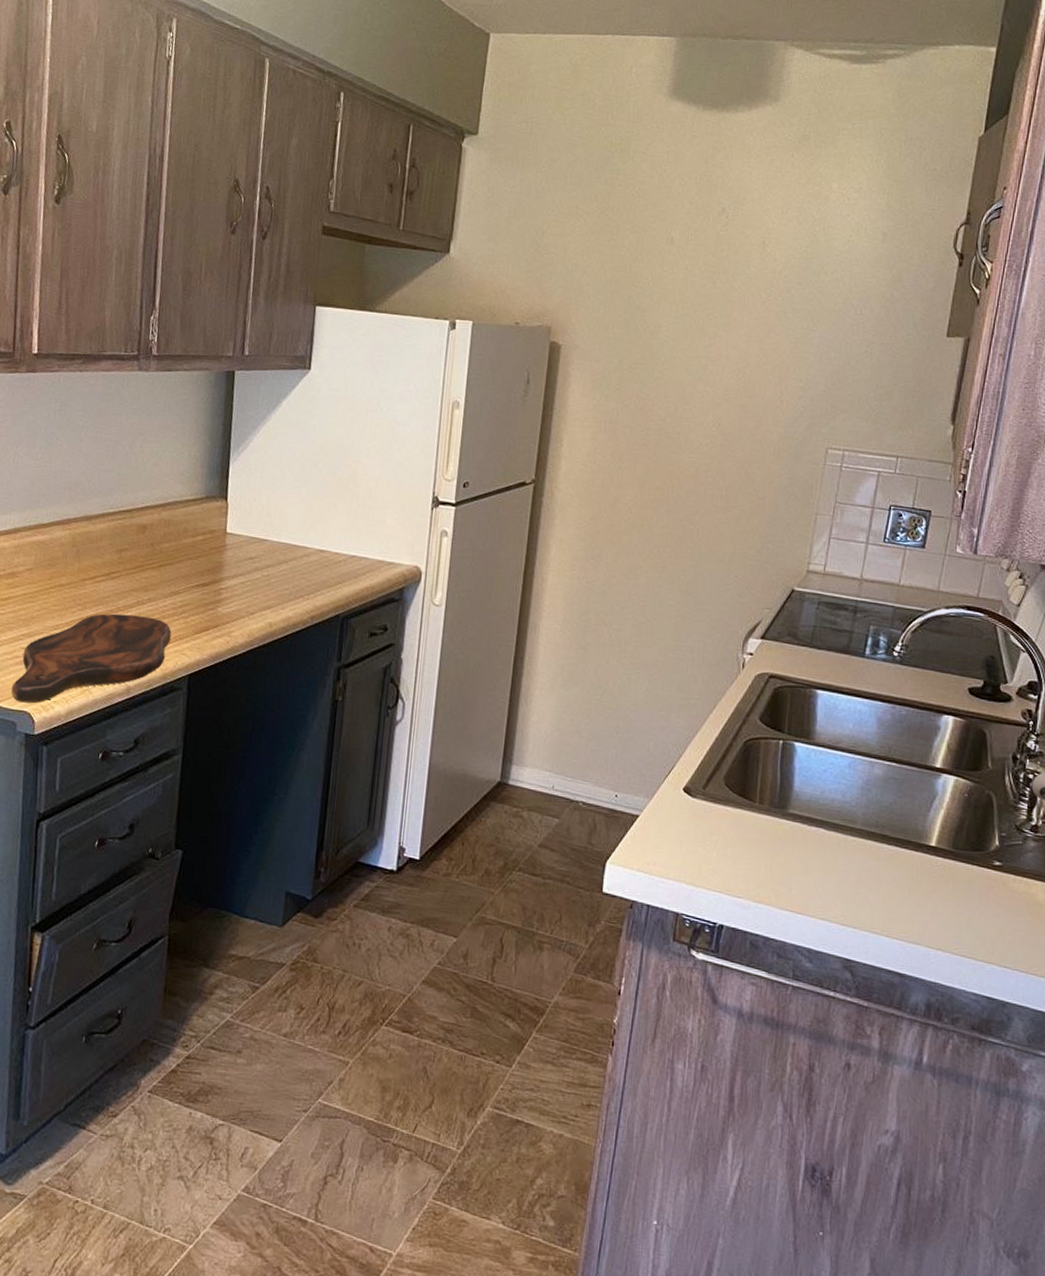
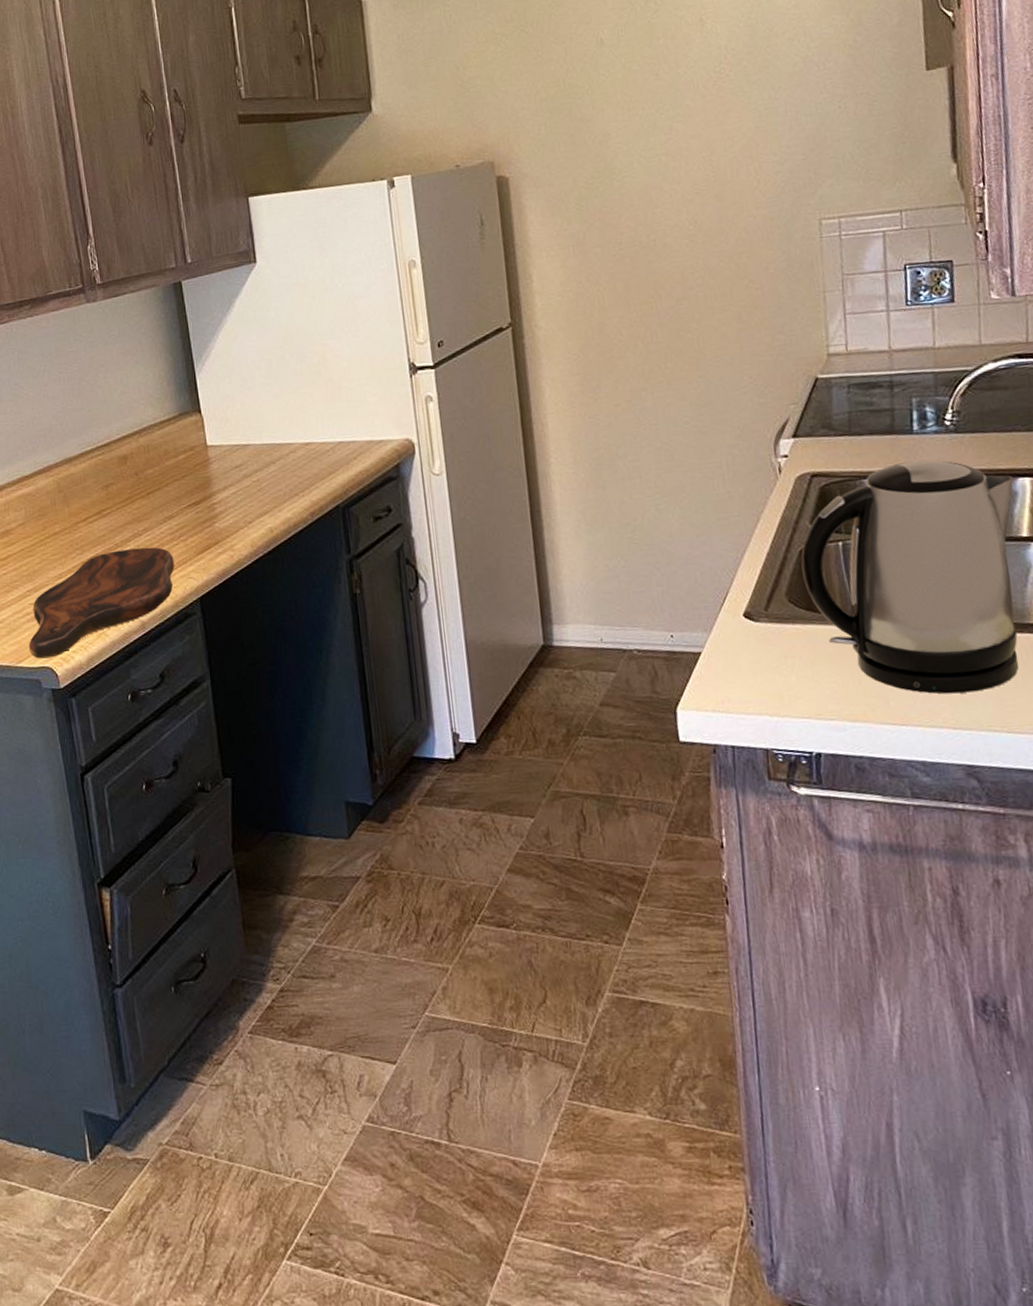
kettle: none [742,680,940,896] -> present [801,460,1019,694]

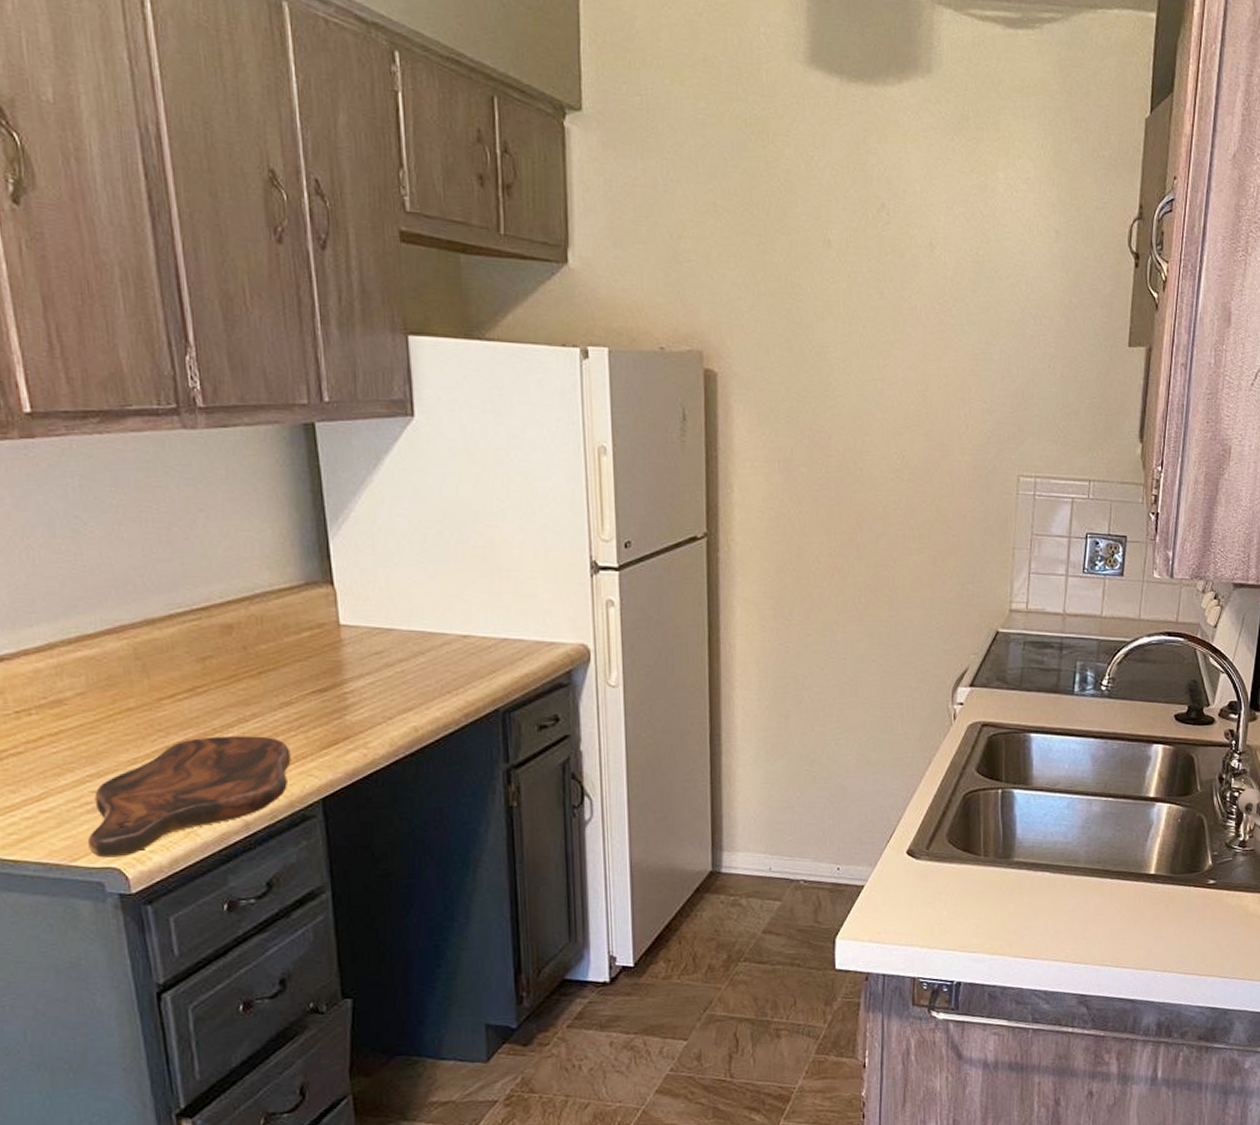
kettle: present [801,460,1019,694] -> none [964,720,1150,932]

